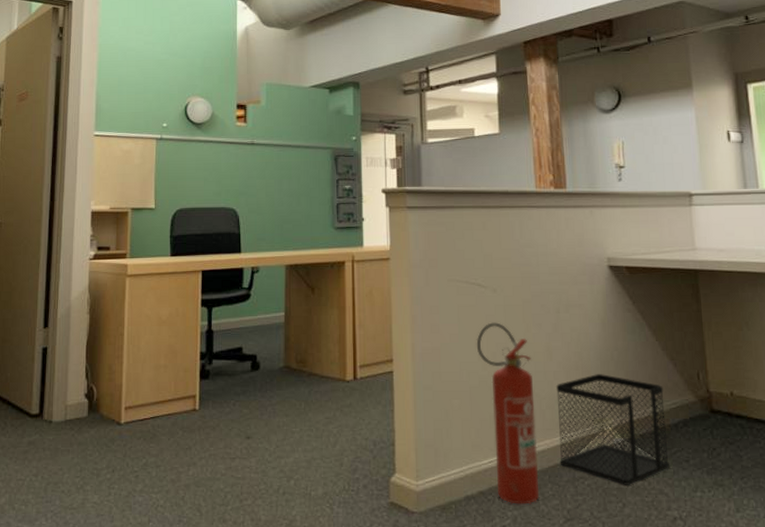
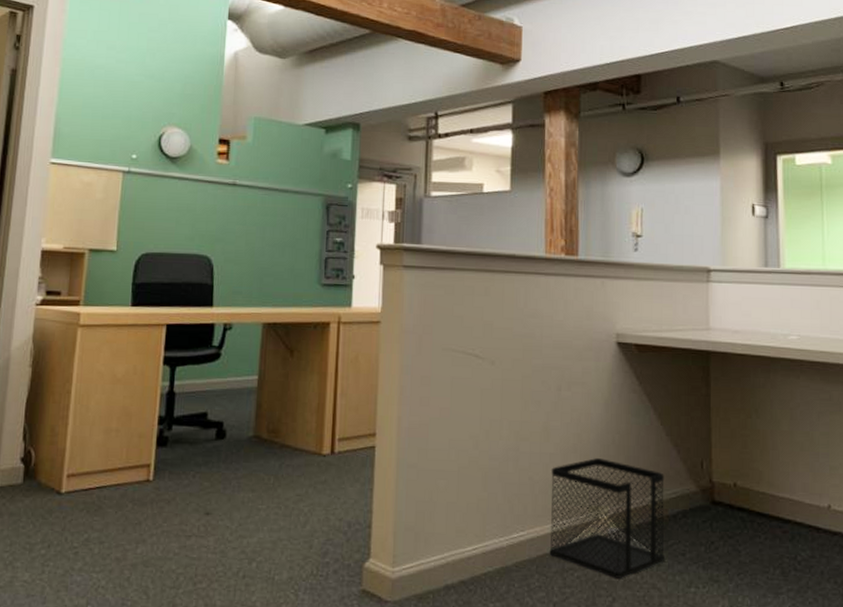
fire extinguisher: present [476,322,539,505] -> none [468,397,527,596]

